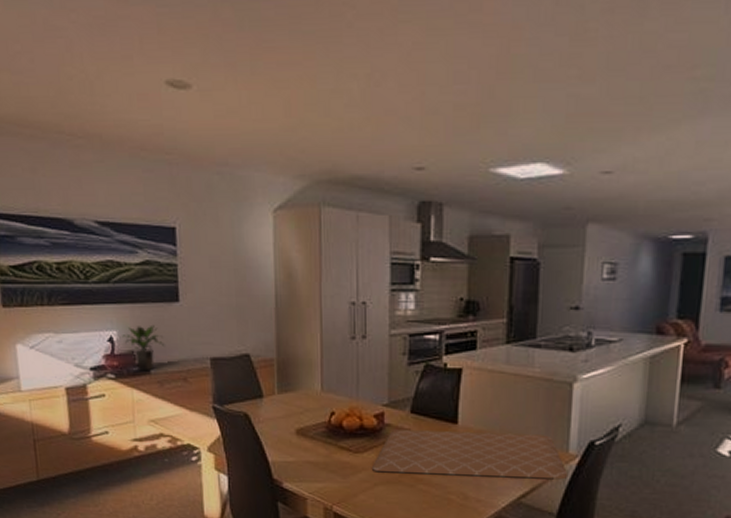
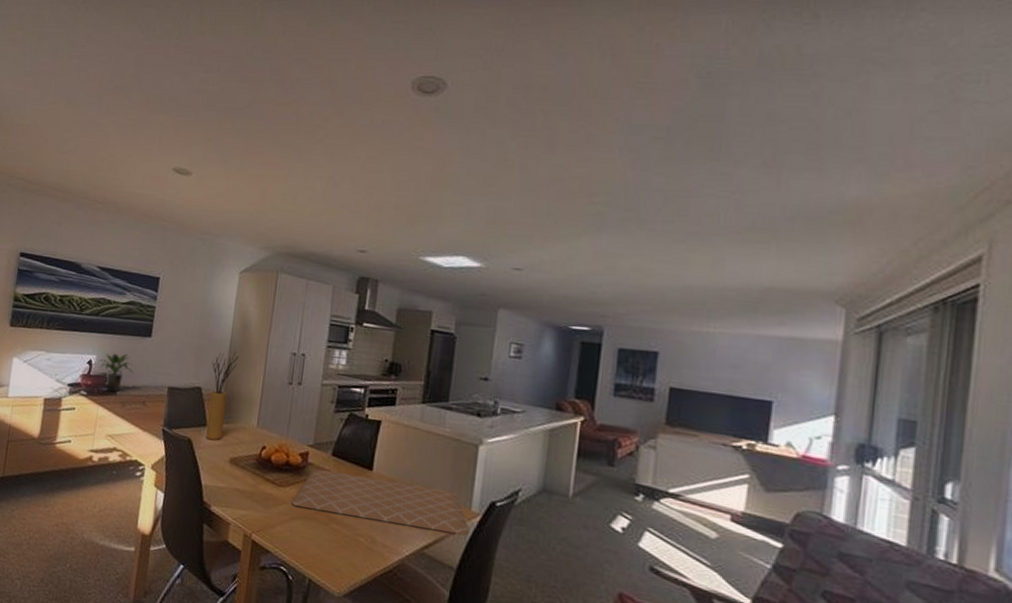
vase: none [258,307,288,412] -> present [206,351,239,441]

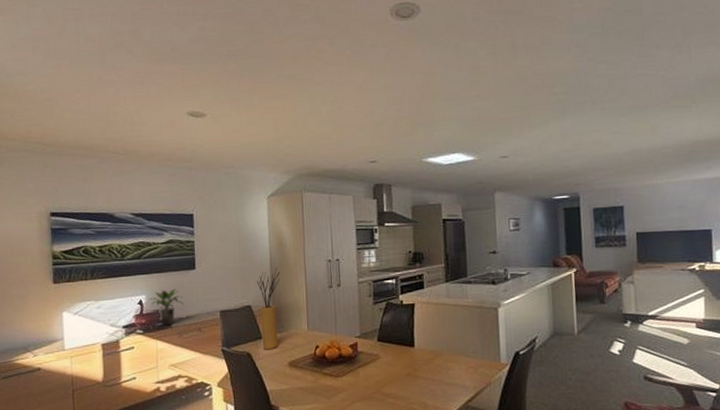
placemat: present [292,469,470,536] -> none [350,350,503,392]

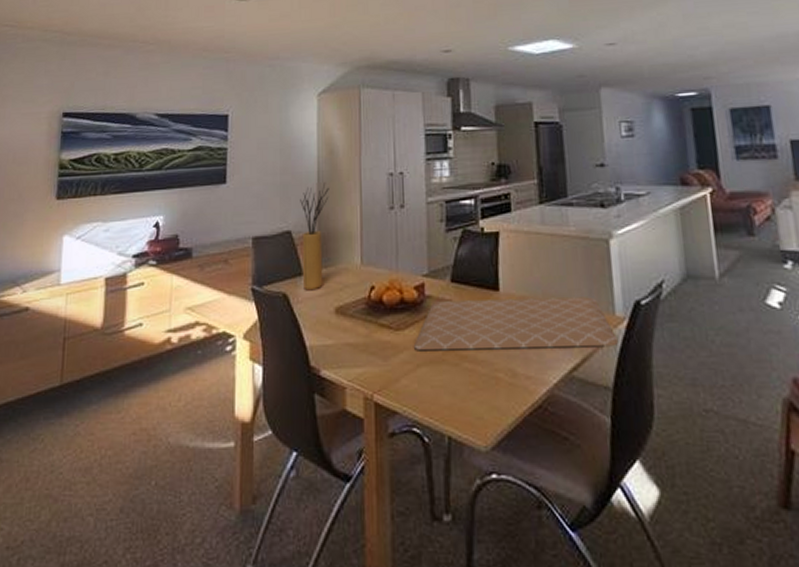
potted plant: present [147,288,184,326] -> none [165,207,209,256]
placemat: none [350,350,503,392] -> present [414,297,619,351]

